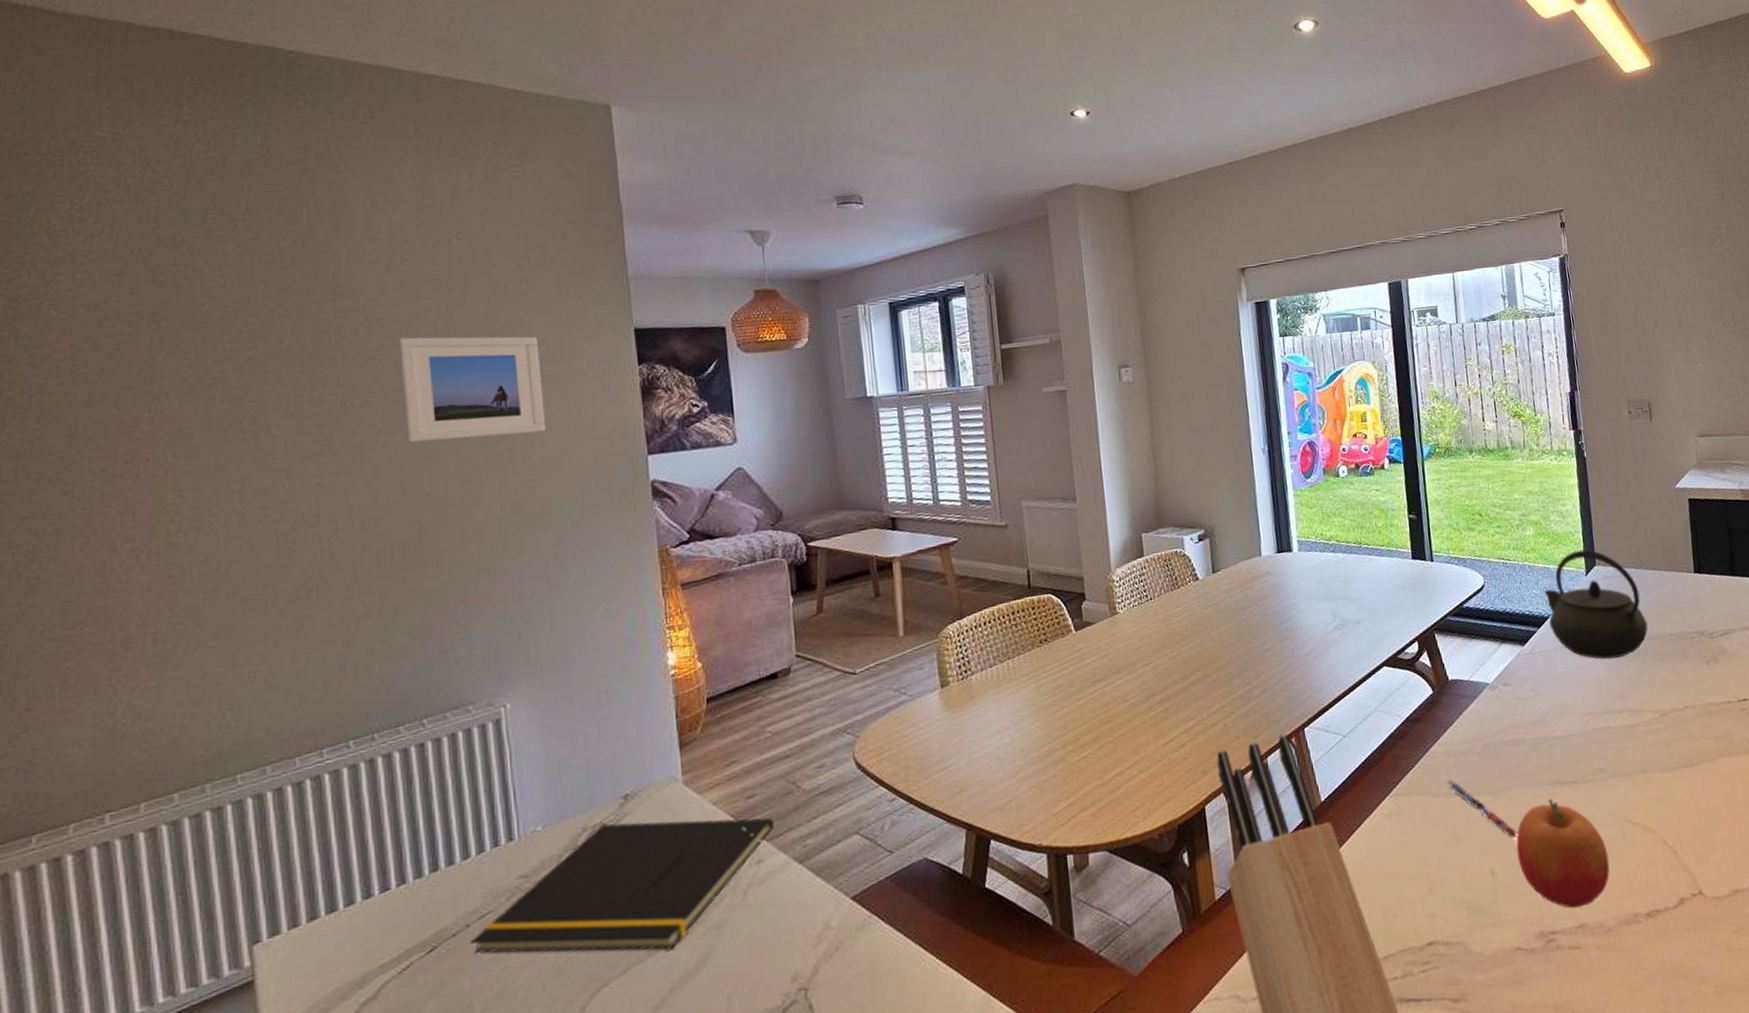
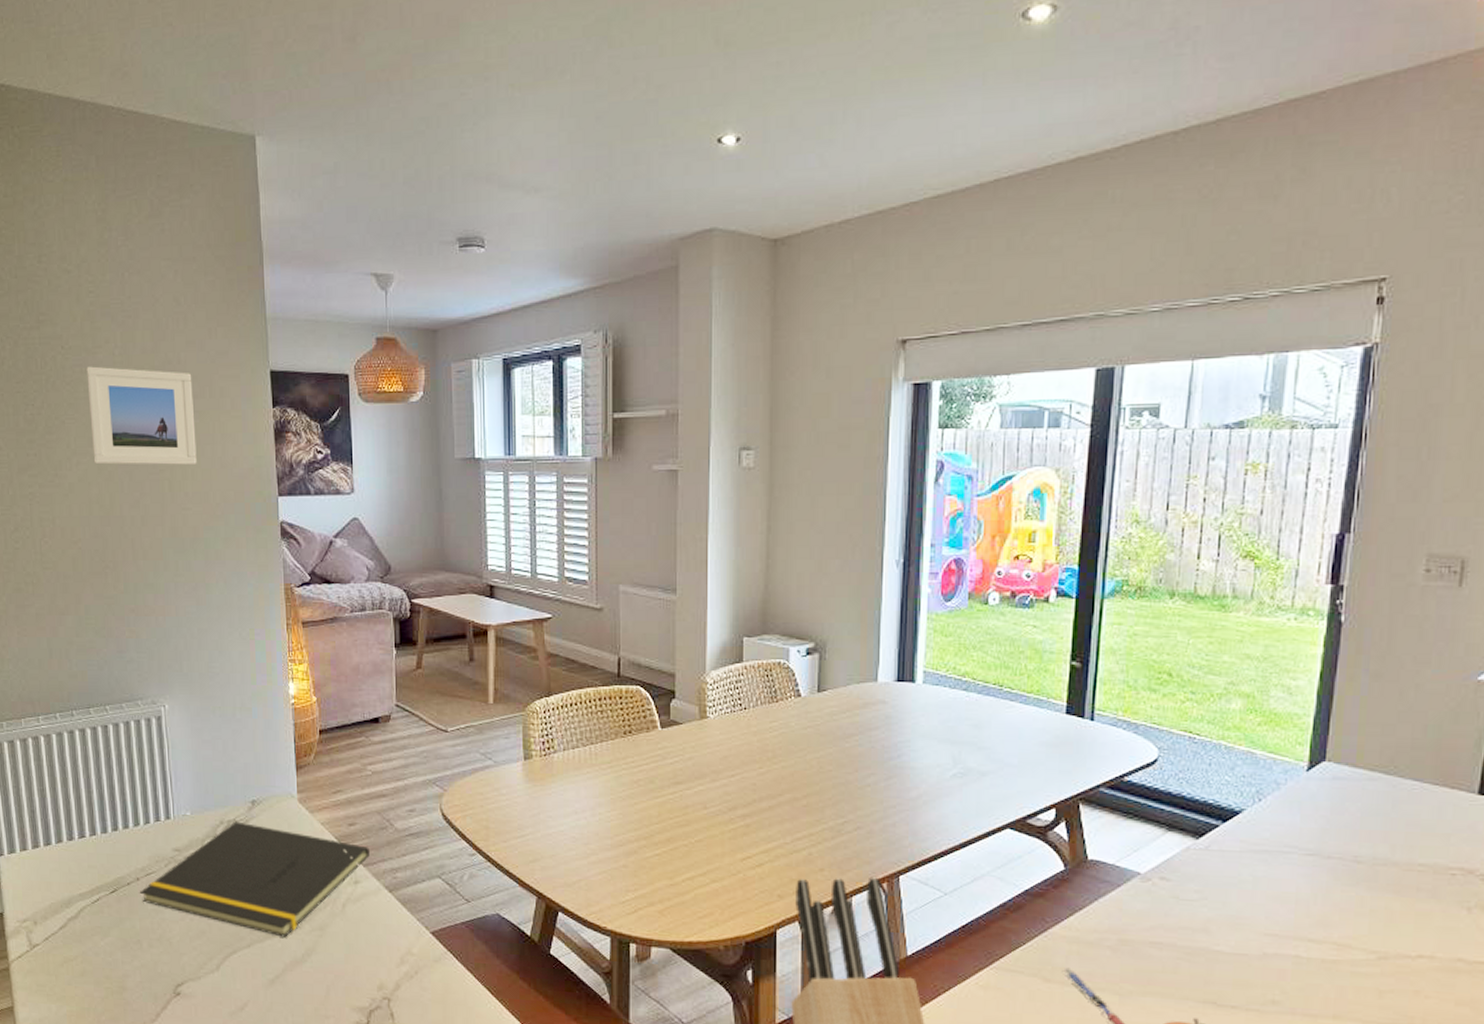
kettle: present [1544,549,1648,660] -> none [1239,738,1387,878]

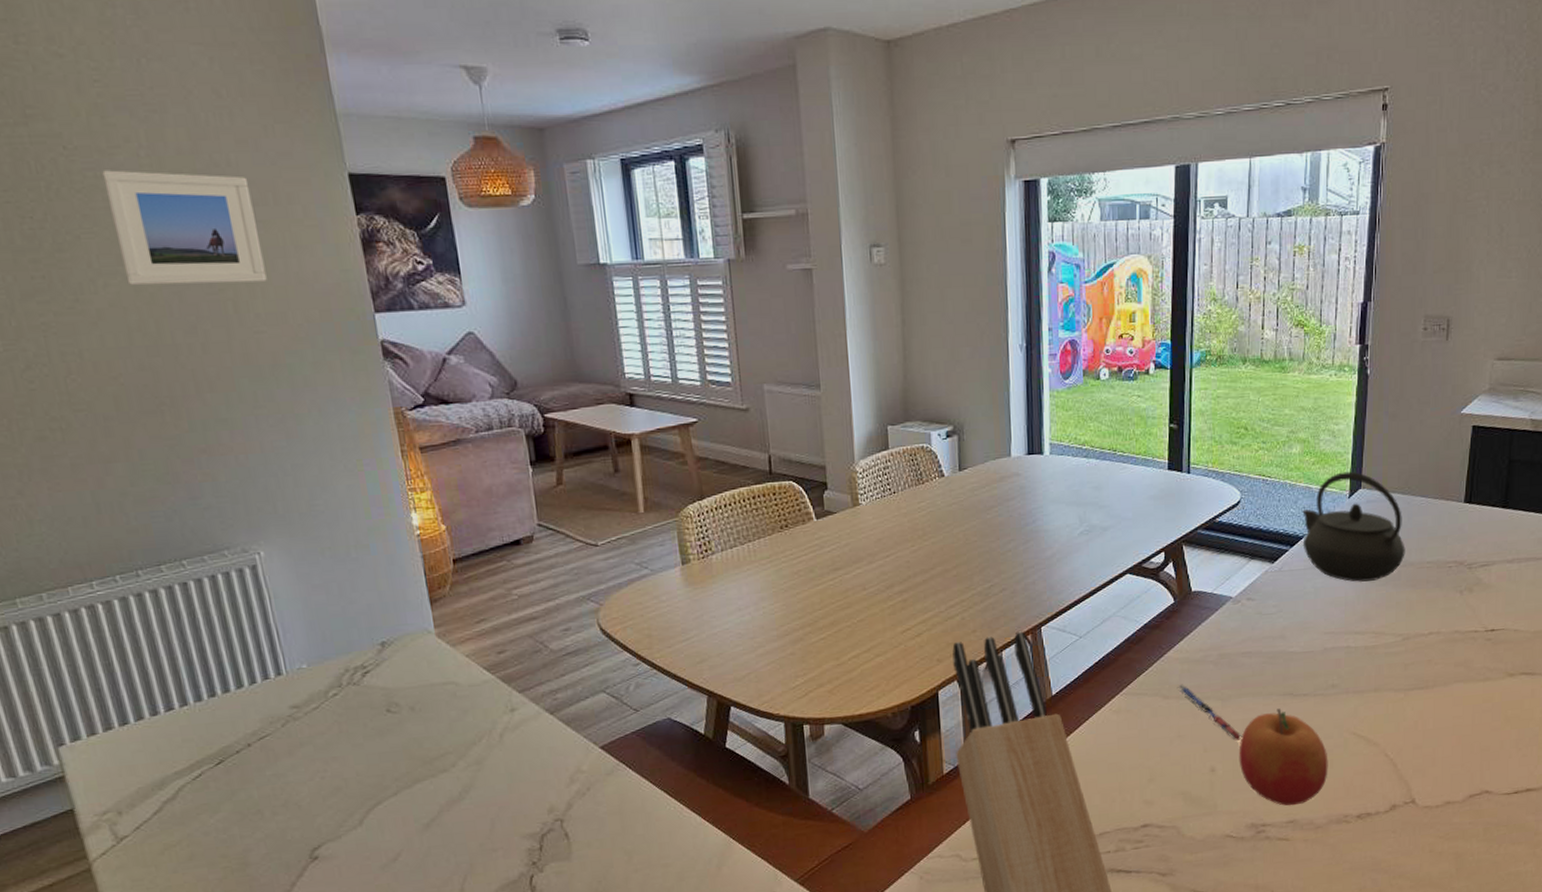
notepad: present [140,821,370,938] -> none [253,666,525,779]
kettle: none [1239,738,1387,878] -> present [1302,471,1406,582]

